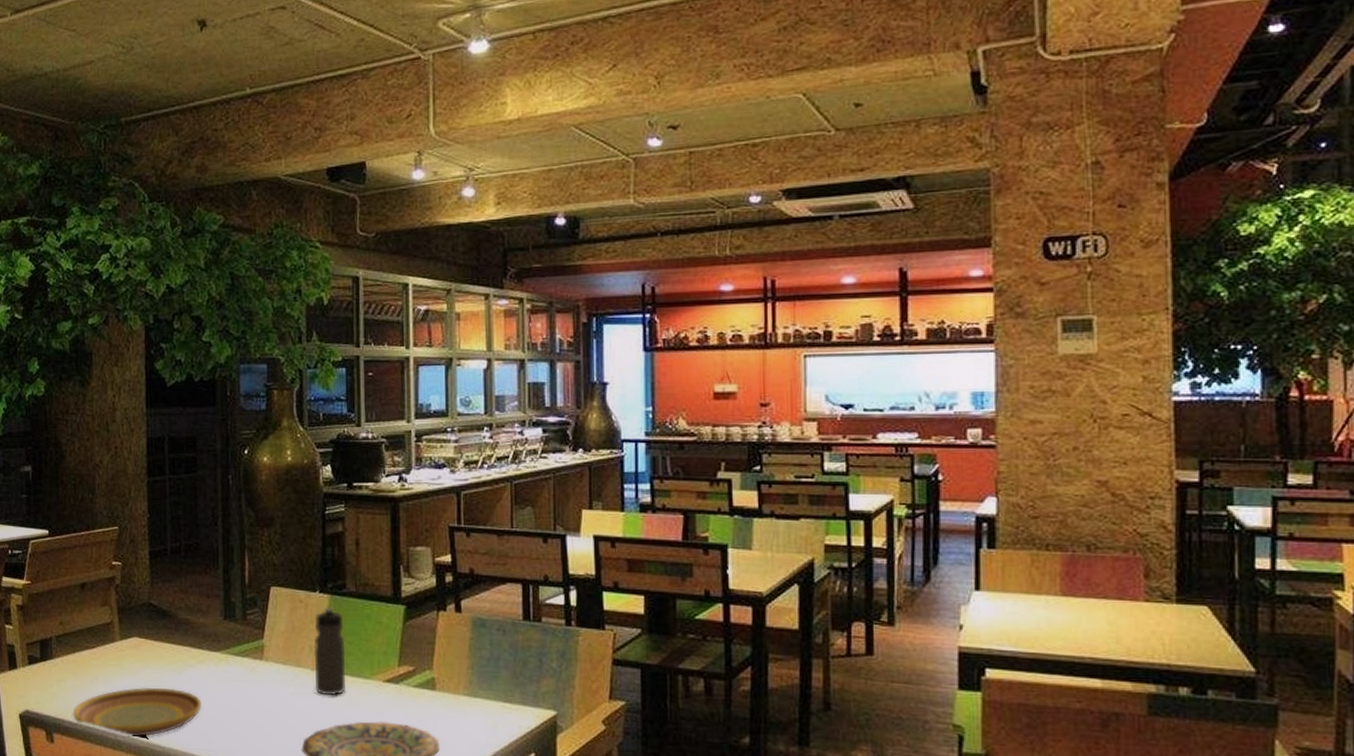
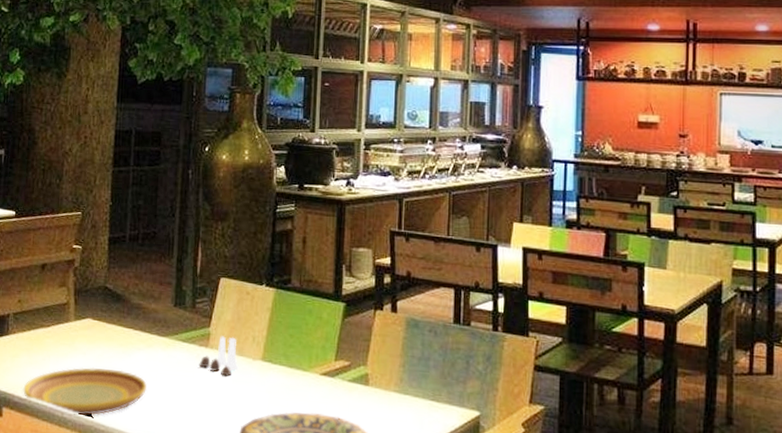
salt and pepper shaker set: none [254,647,297,689] -> present [199,336,239,376]
water bottle: present [313,607,346,696] -> none [255,300,287,386]

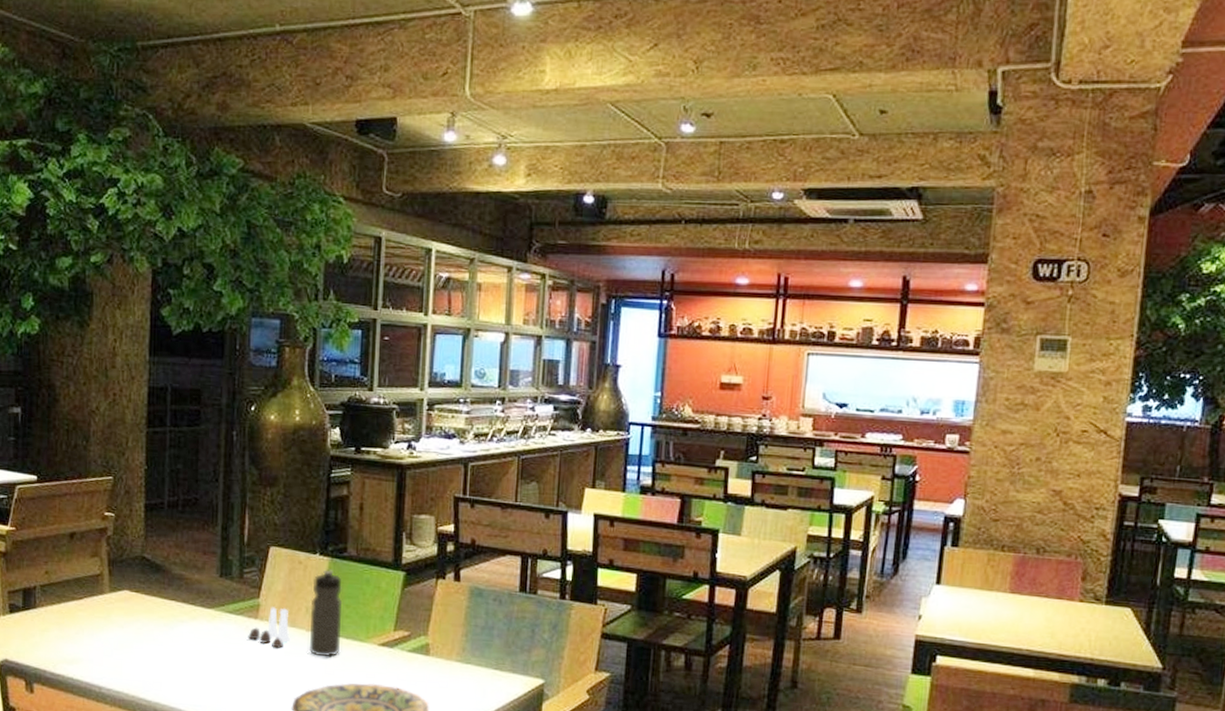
plate: present [23,367,148,416] -> none [55,640,193,691]
water bottle: none [255,300,287,386] -> present [309,569,343,657]

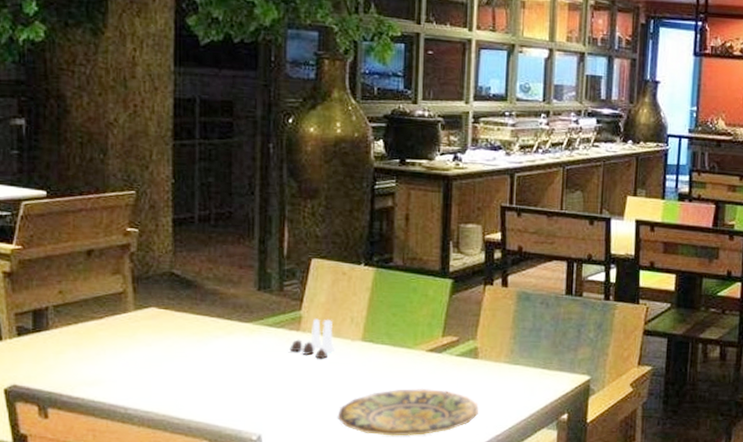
water bottle: present [309,569,343,657] -> none [354,280,389,365]

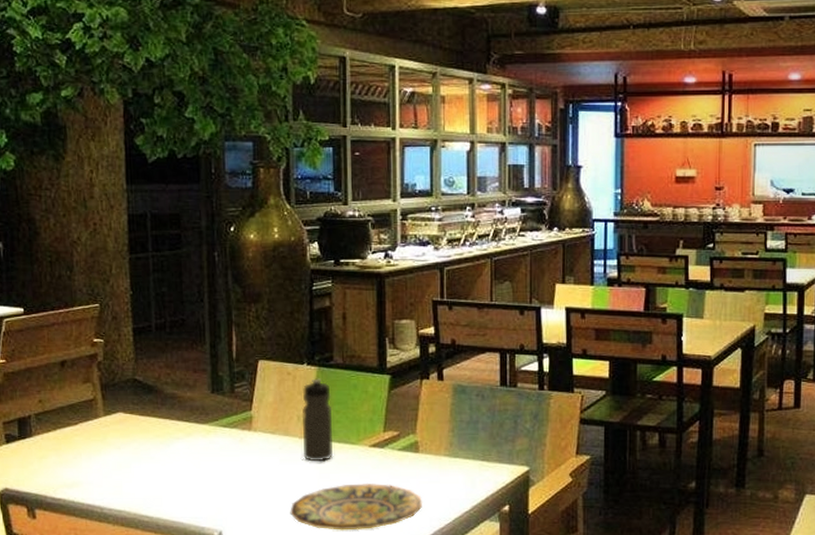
salt and pepper shaker set: present [289,318,336,359] -> none [243,418,285,457]
water bottle: none [354,280,389,365] -> present [301,378,333,462]

